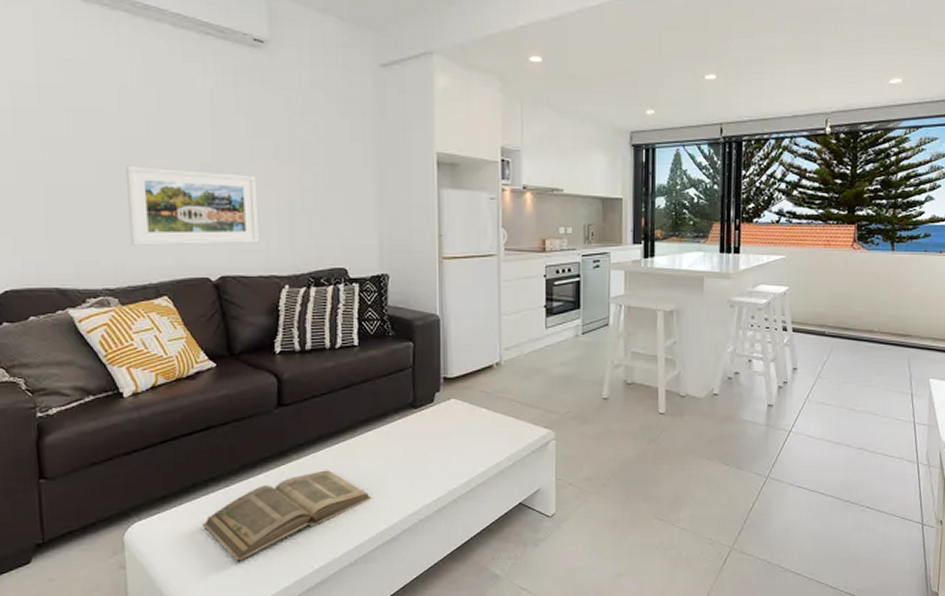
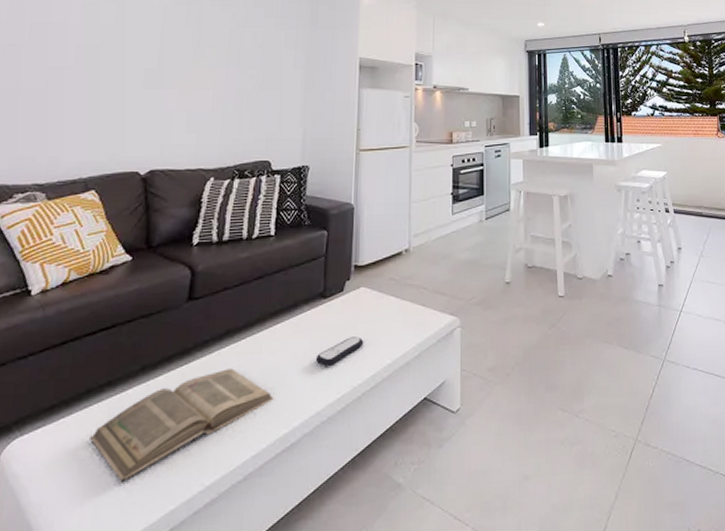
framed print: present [125,165,259,246] -> none [68,69,196,142]
remote control: none [409,445,457,471] -> present [315,336,364,366]

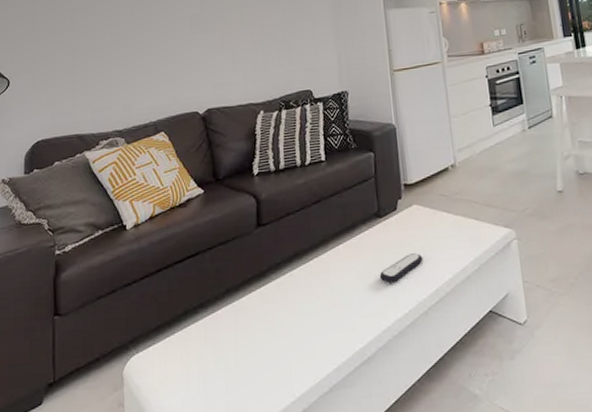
book: present [90,368,274,482] -> none [193,288,346,393]

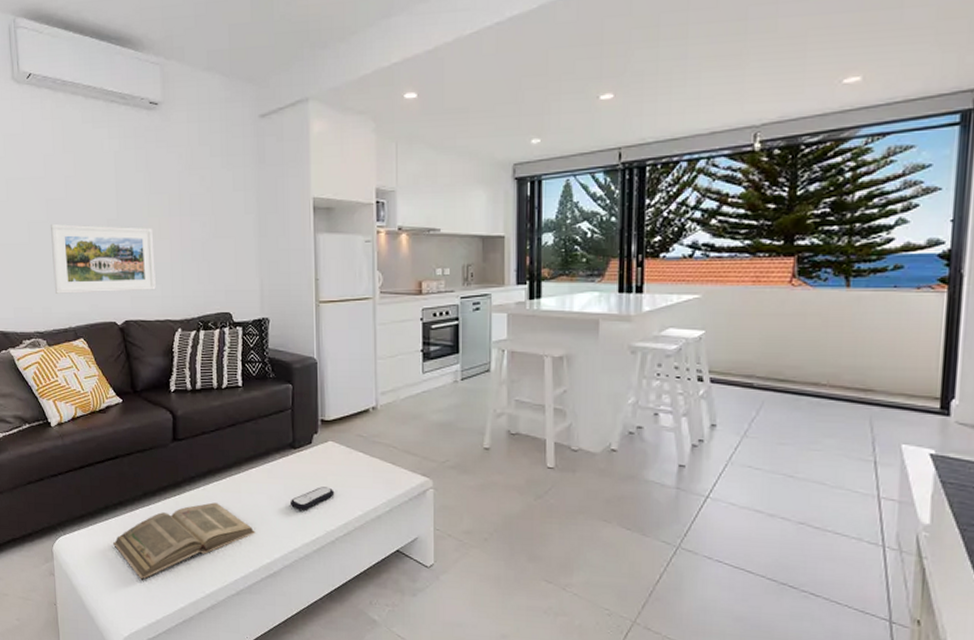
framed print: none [133,18,238,90] -> present [50,223,156,294]
book: none [193,288,346,393] -> present [113,502,255,580]

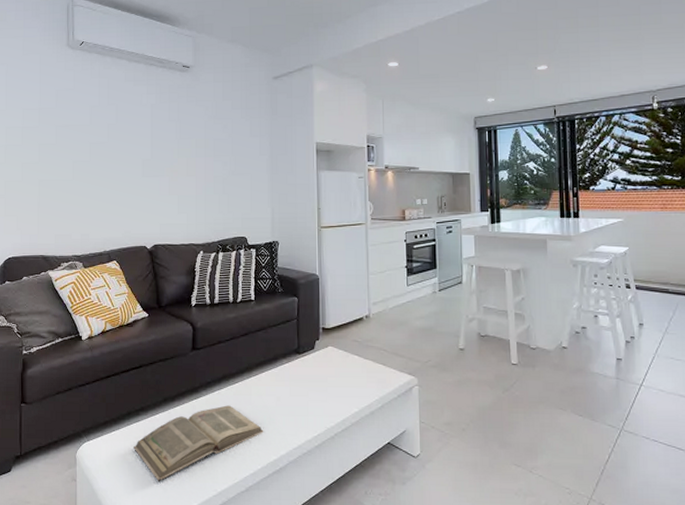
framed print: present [50,223,156,294] -> none [92,163,182,222]
remote control: present [289,487,335,510] -> none [294,387,334,409]

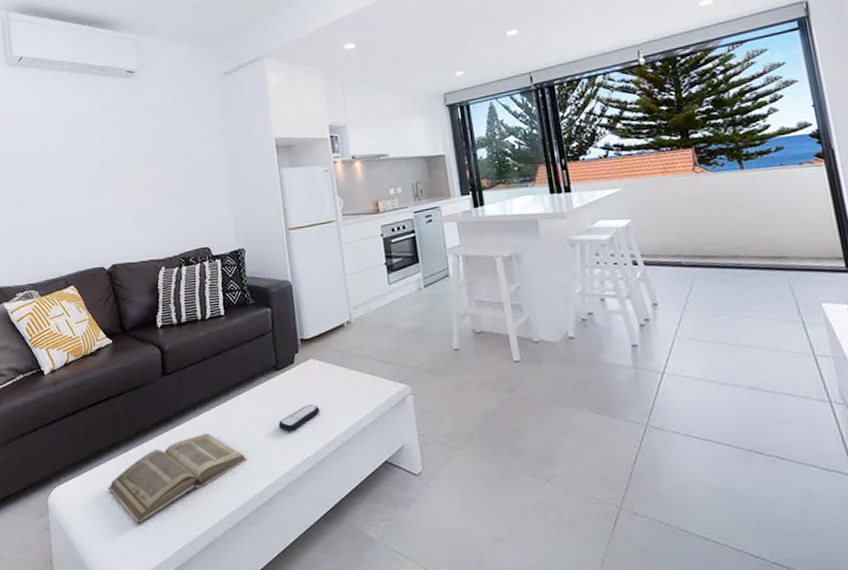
remote control: none [294,387,334,409] -> present [278,404,320,431]

